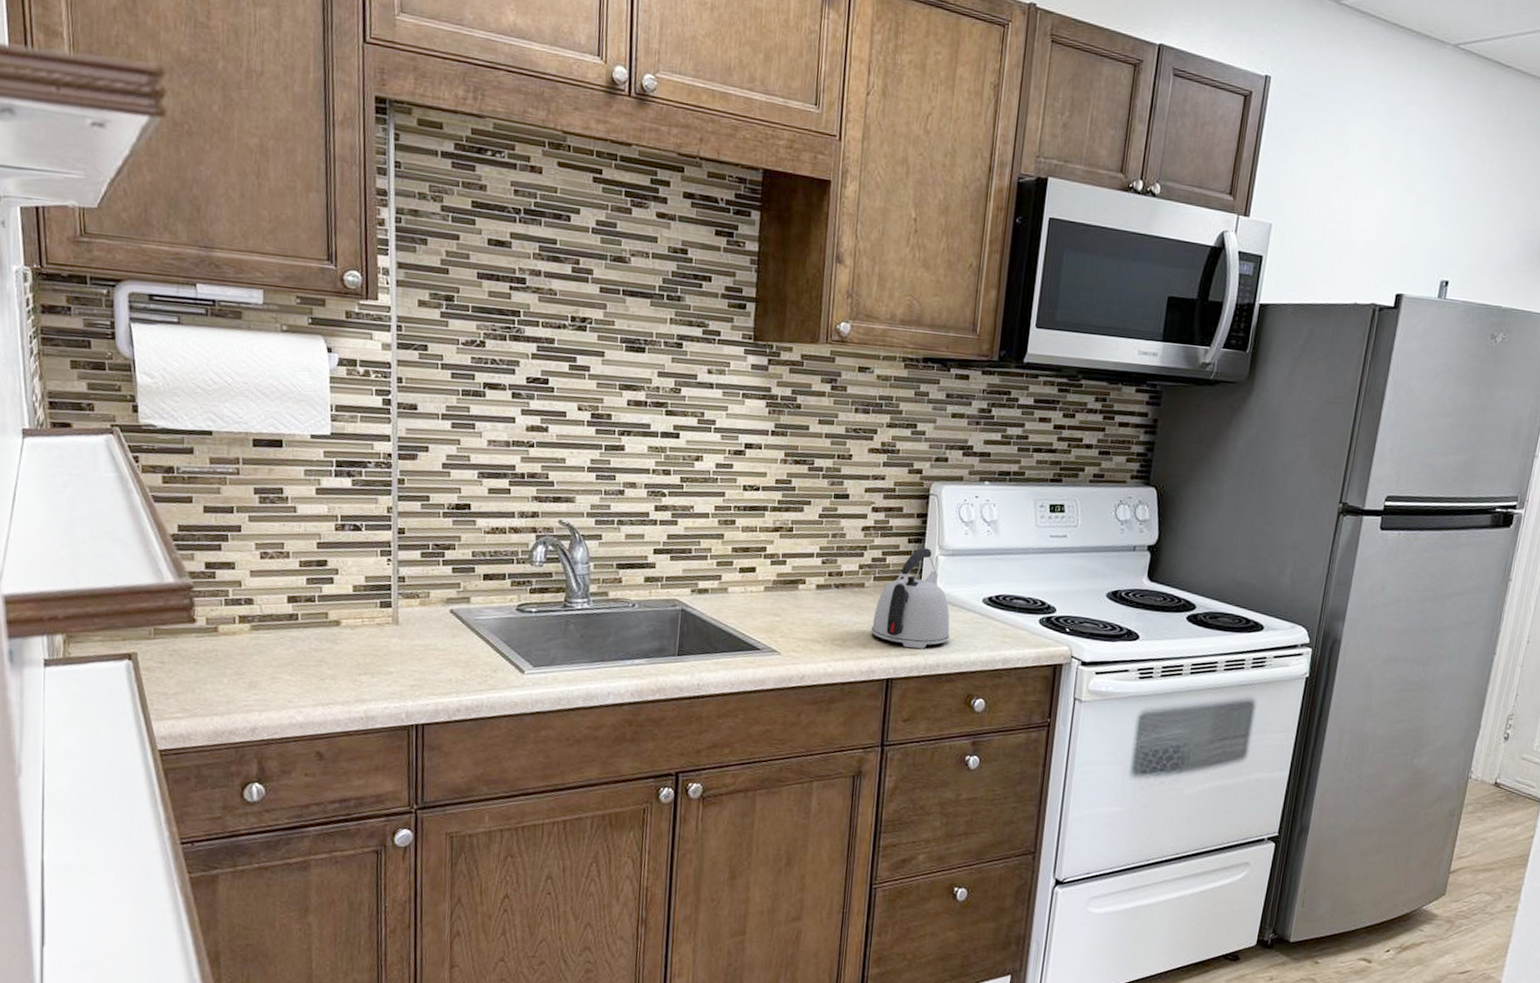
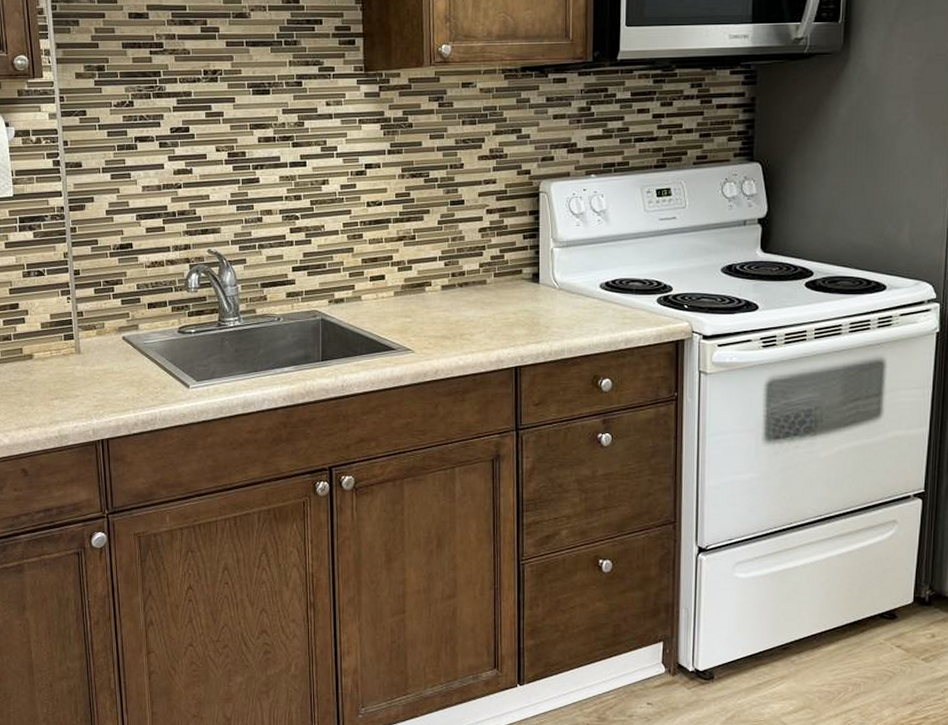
kettle: present [870,547,950,649] -> none [496,242,571,336]

